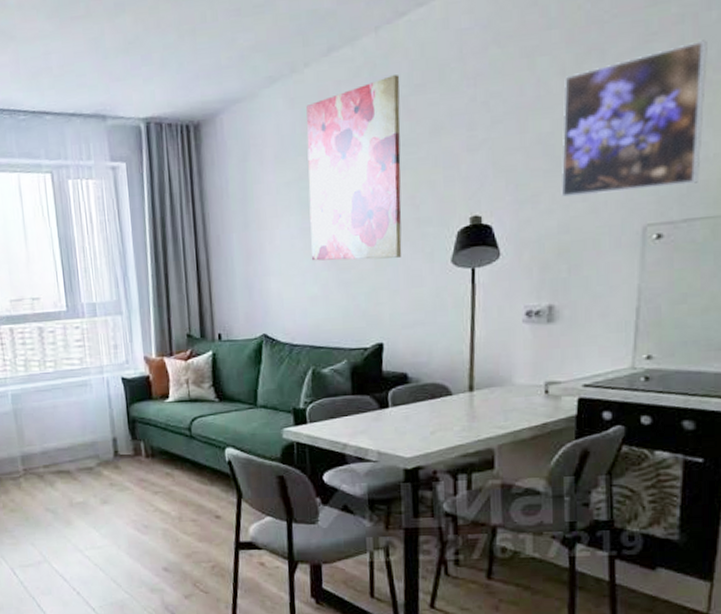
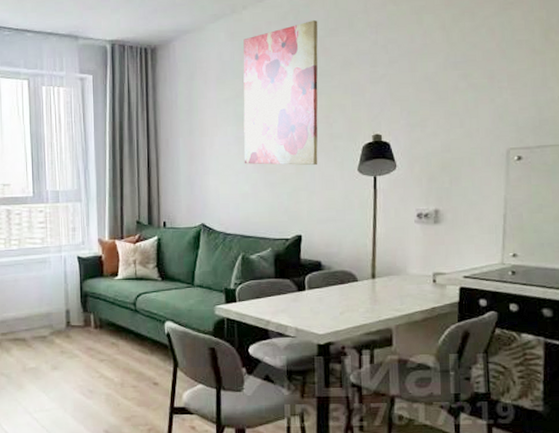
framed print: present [560,40,707,197] -> none [443,11,551,124]

